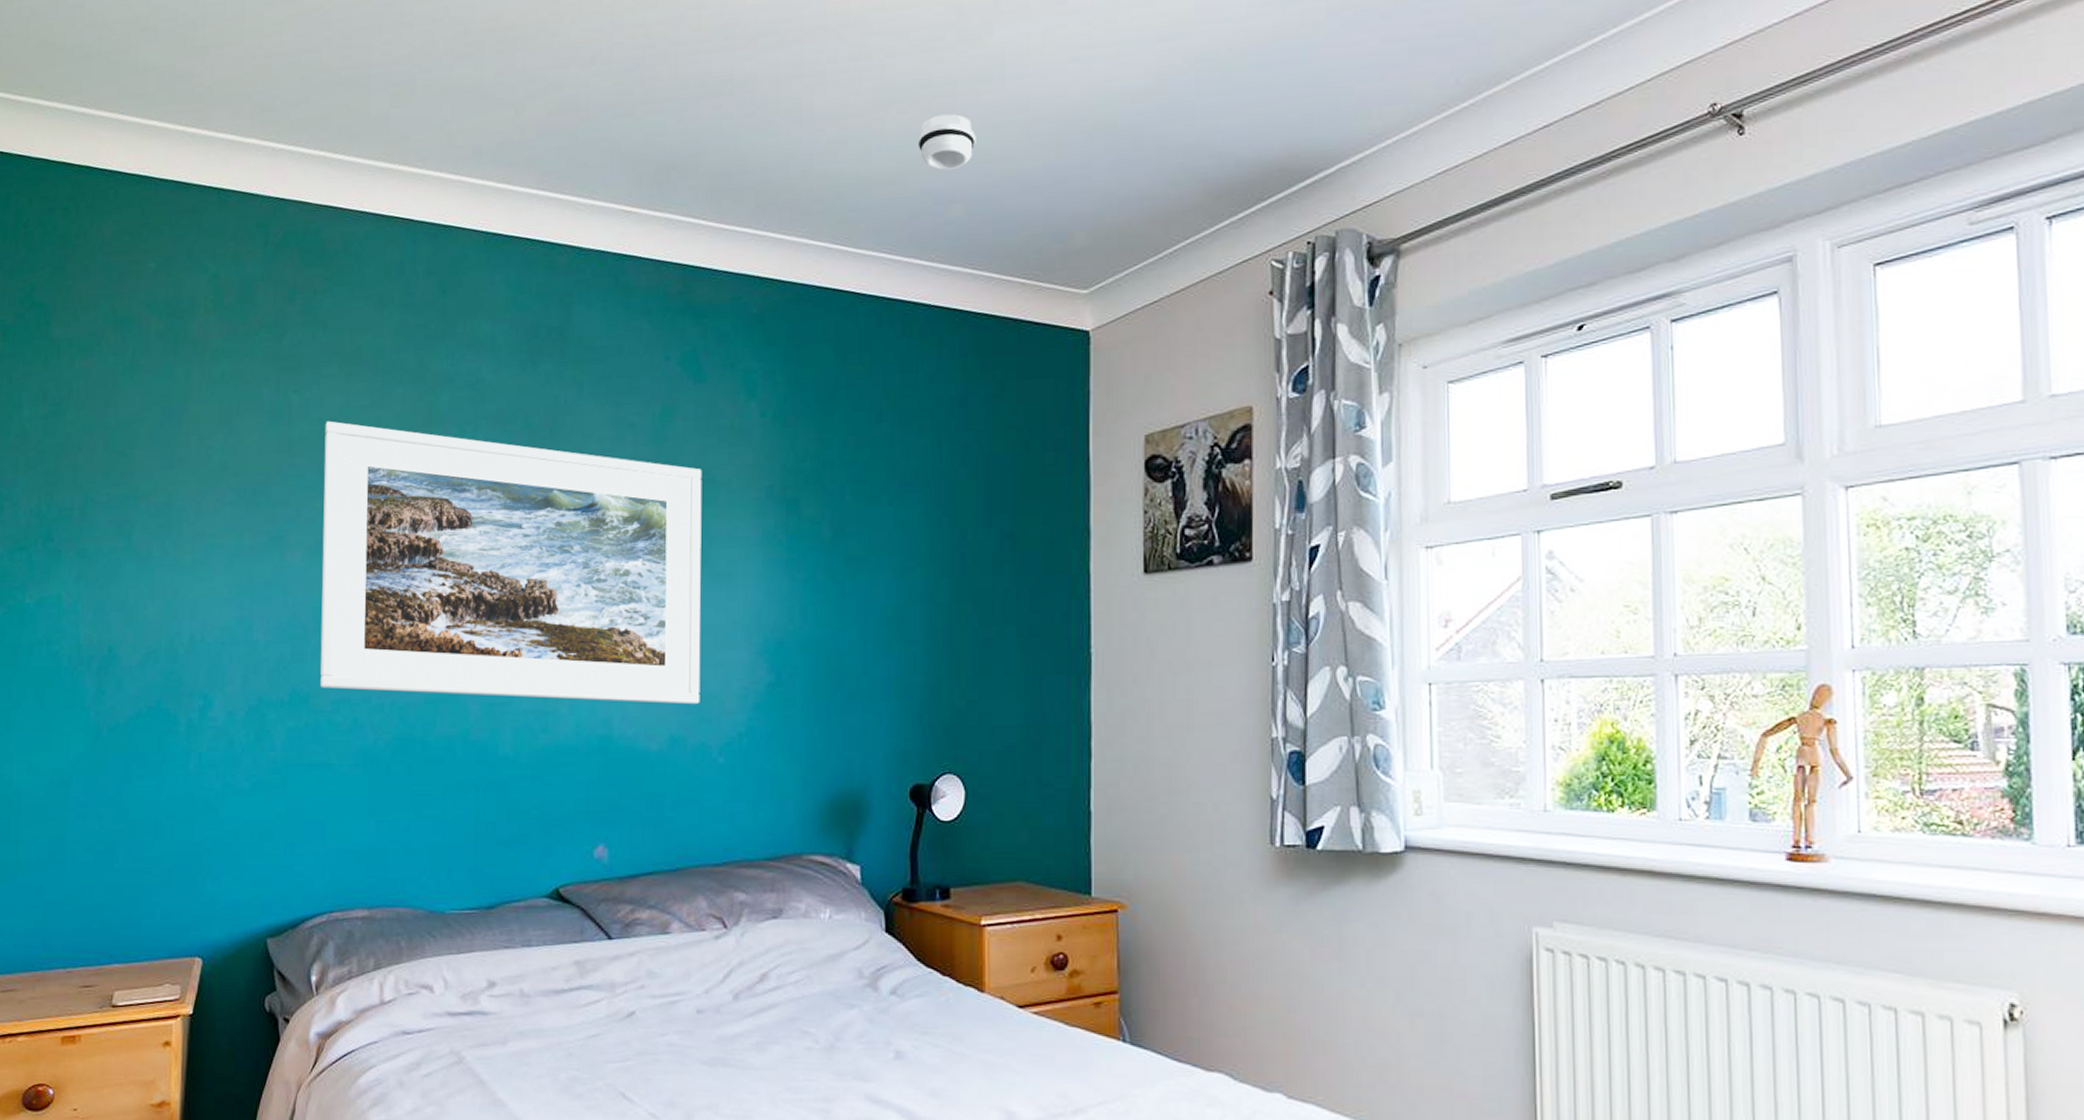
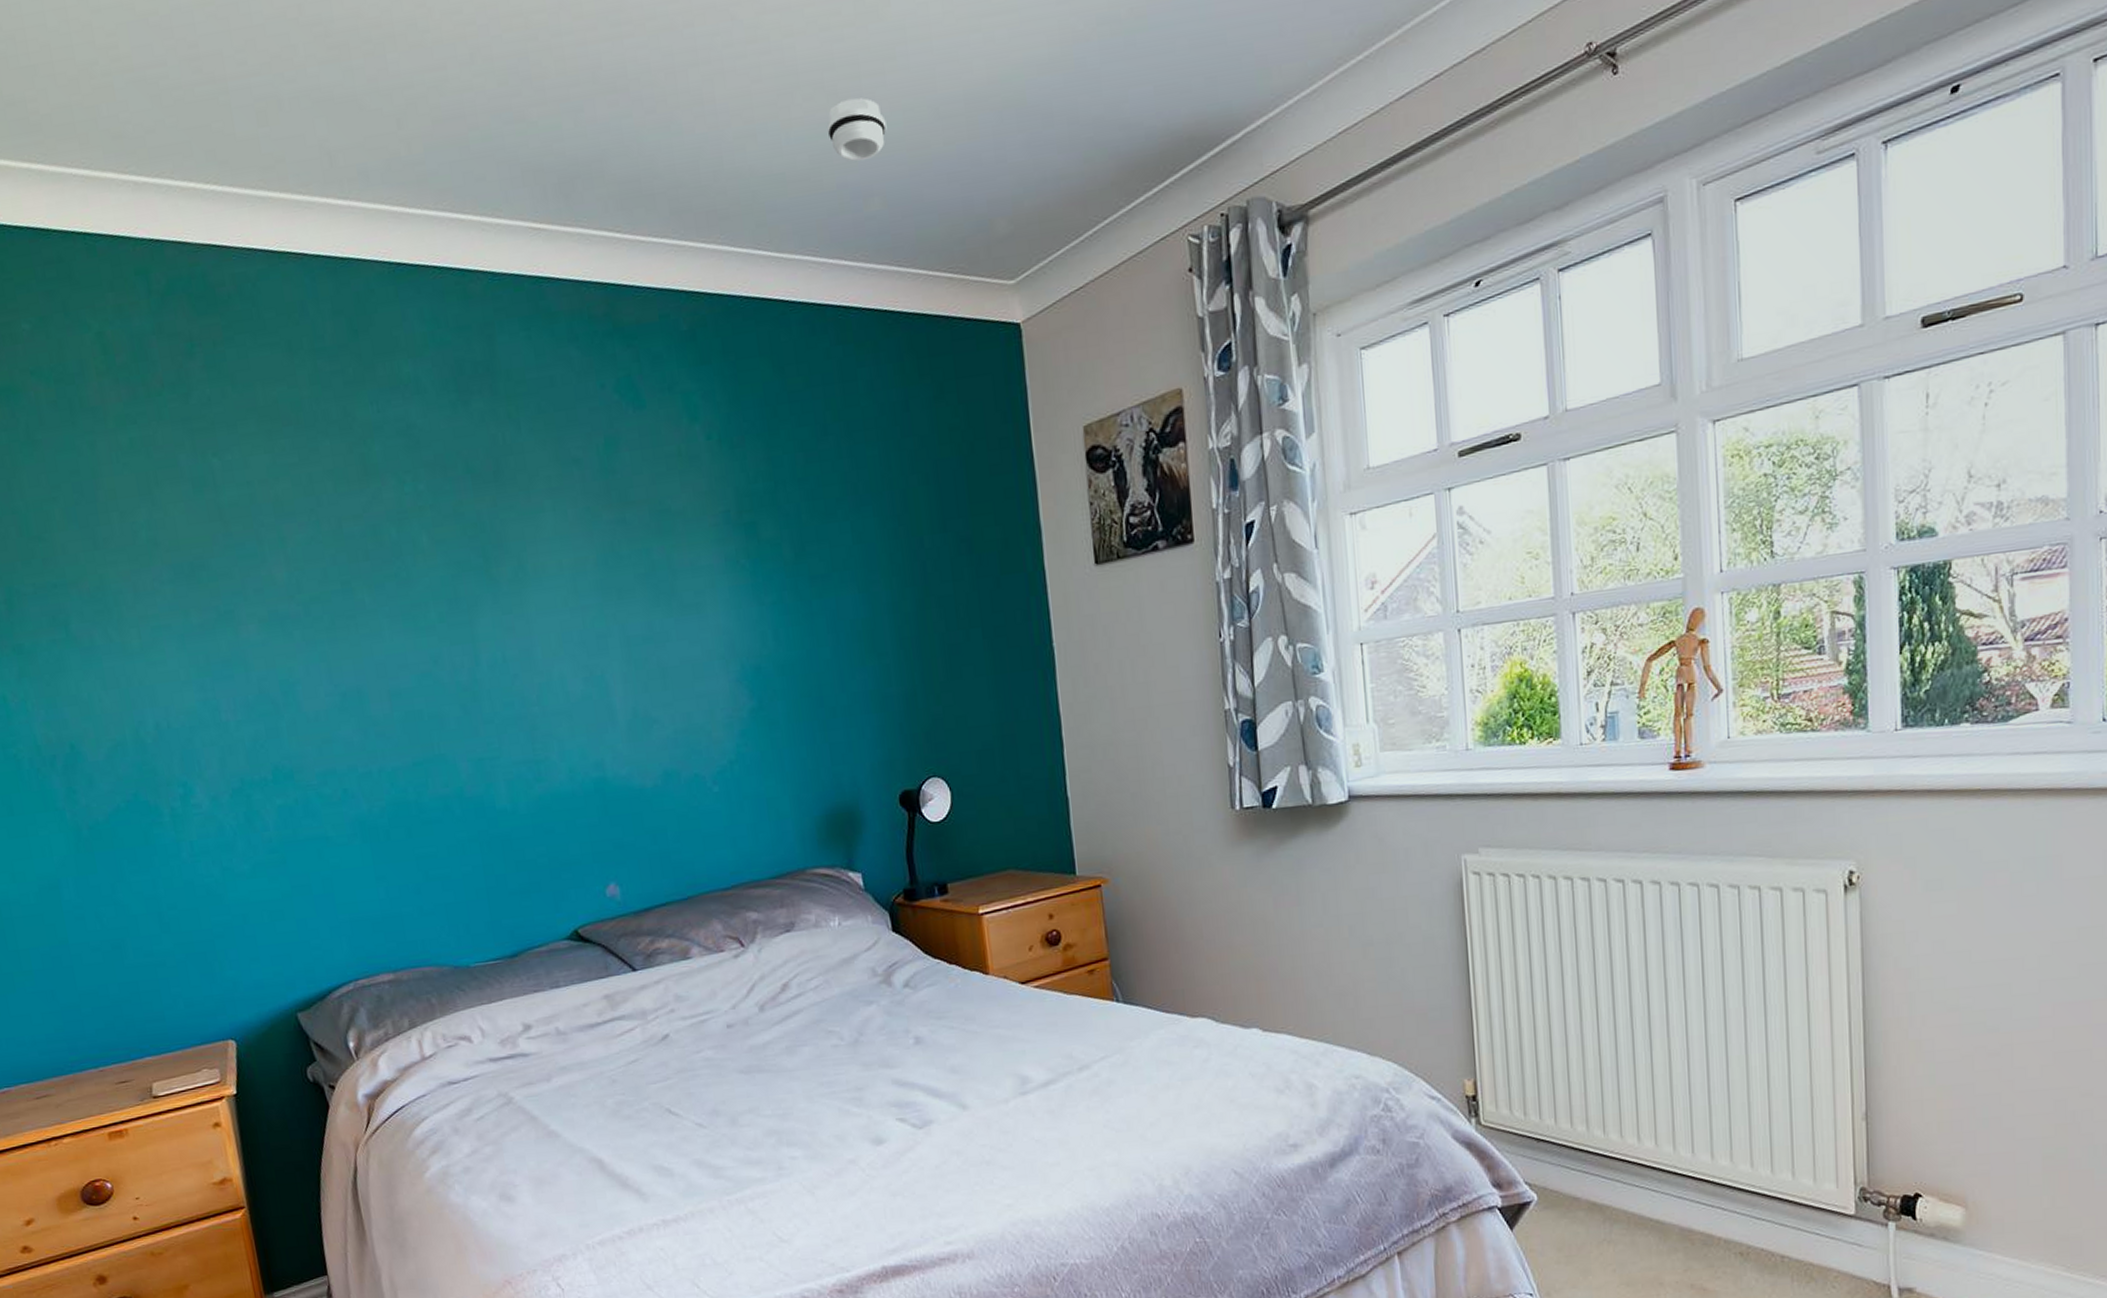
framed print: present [320,420,702,705] -> none [254,483,688,763]

